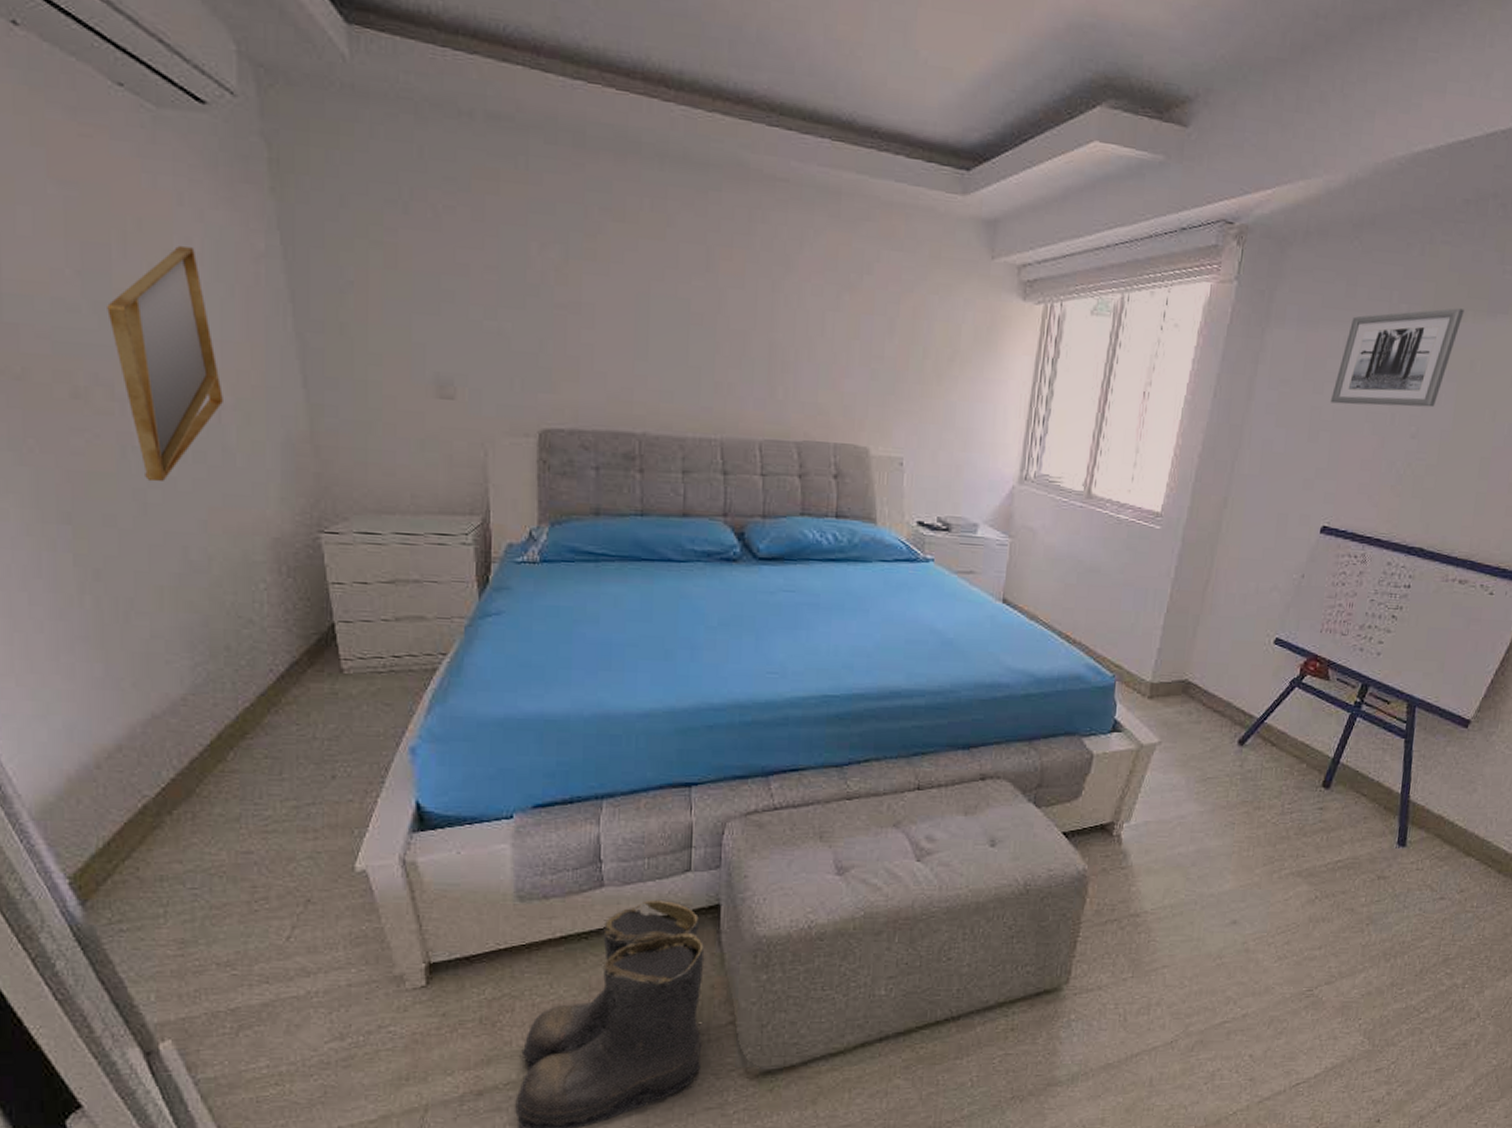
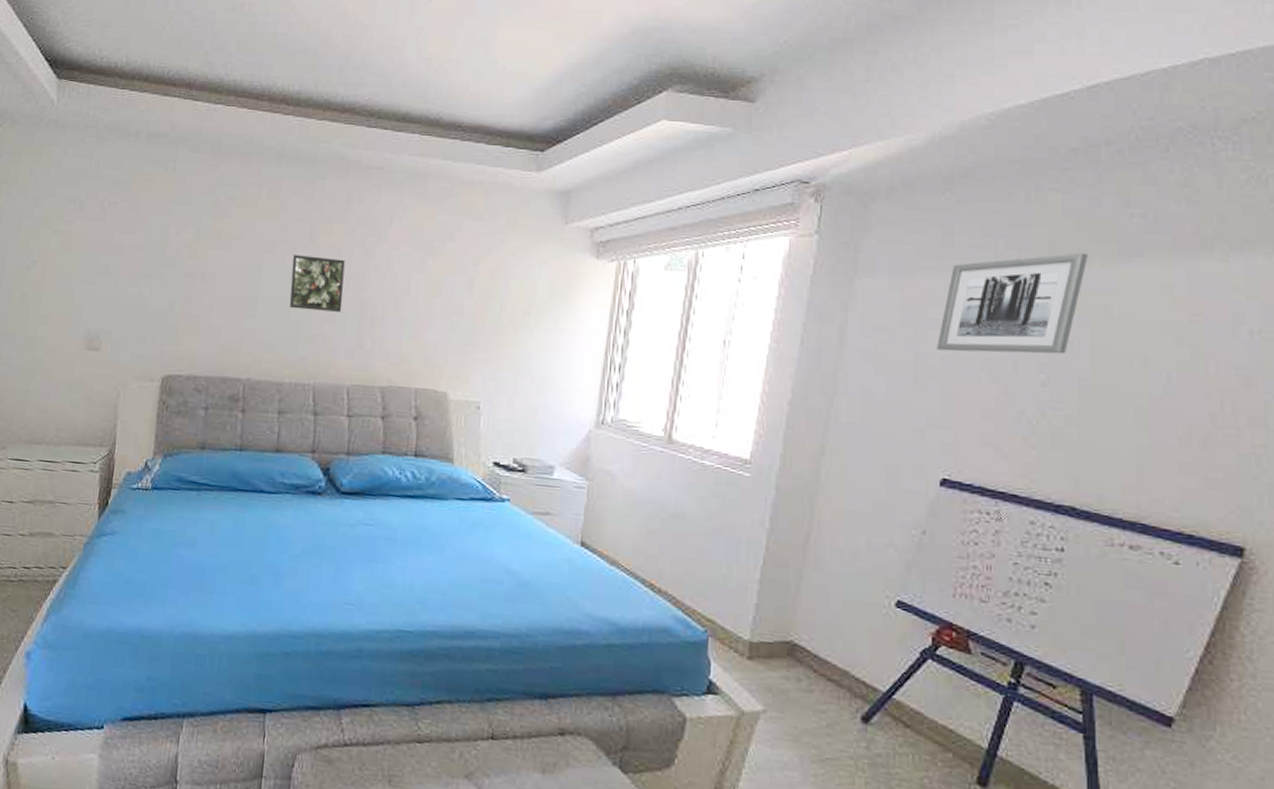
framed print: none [686,284,750,356] -> present [289,255,345,312]

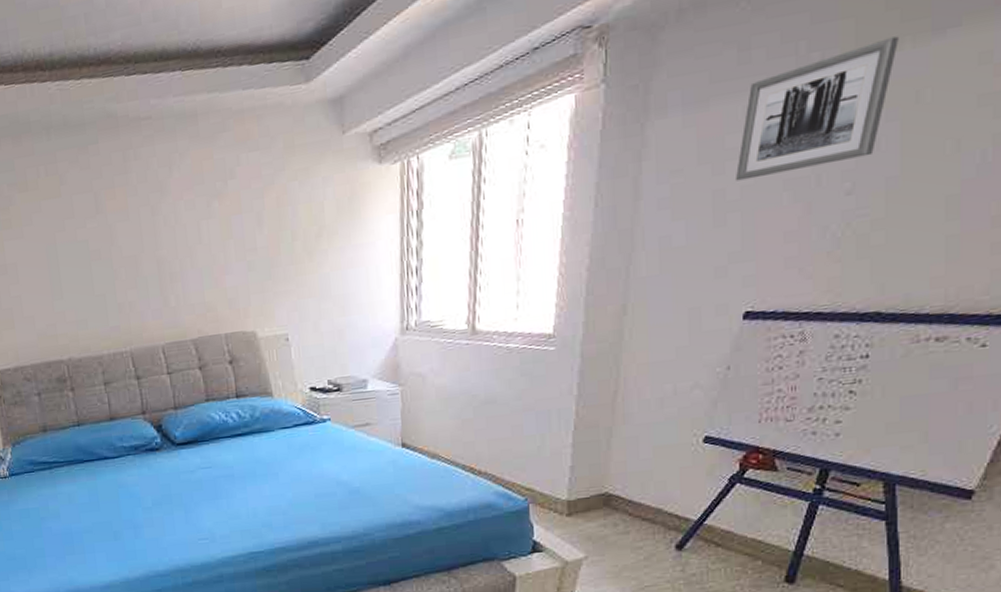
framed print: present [289,255,345,312] -> none [84,222,142,283]

